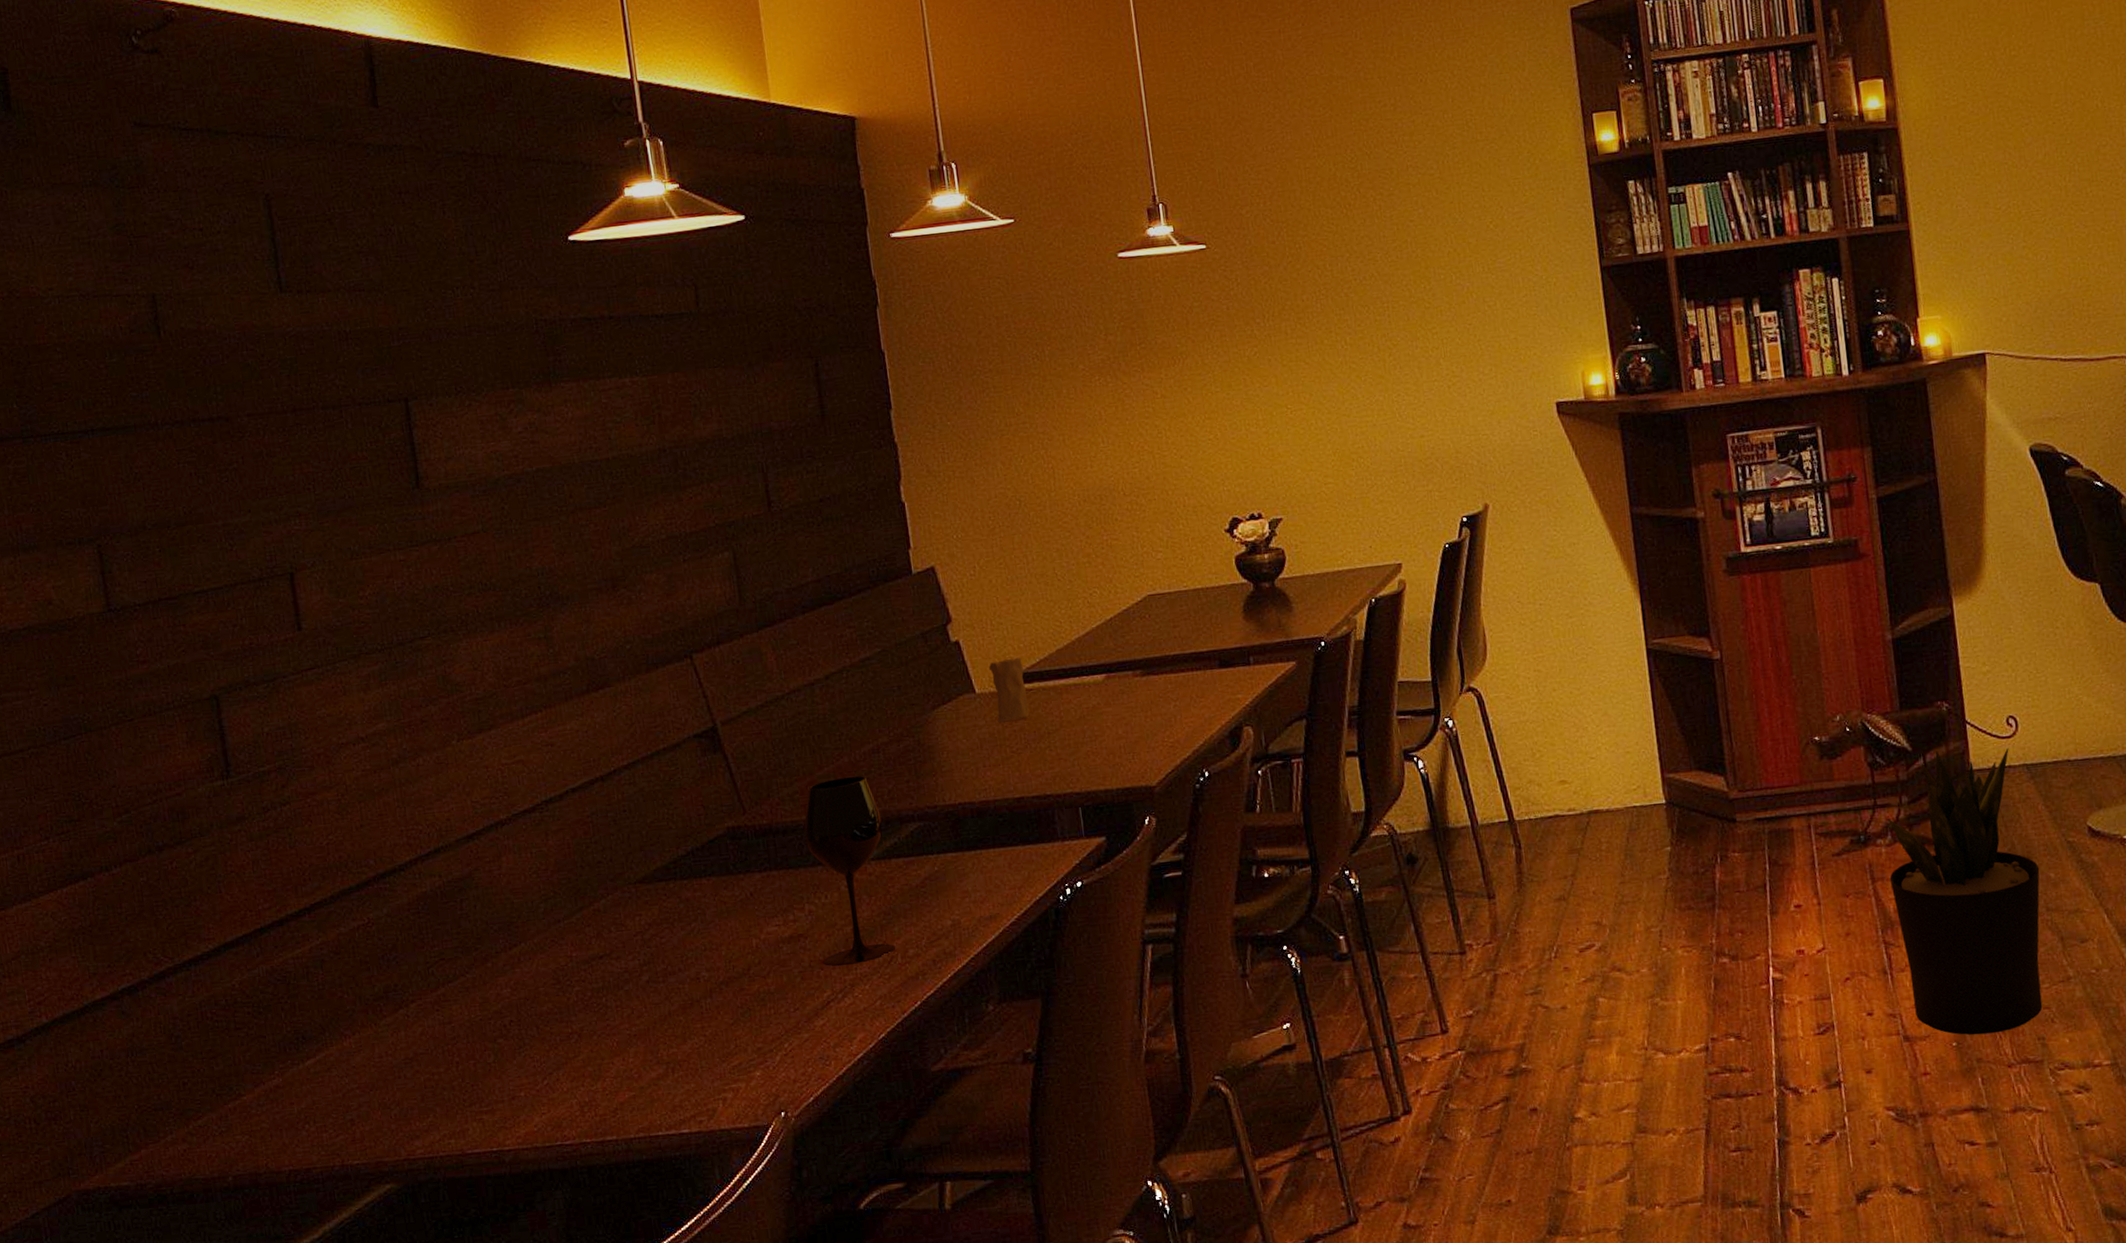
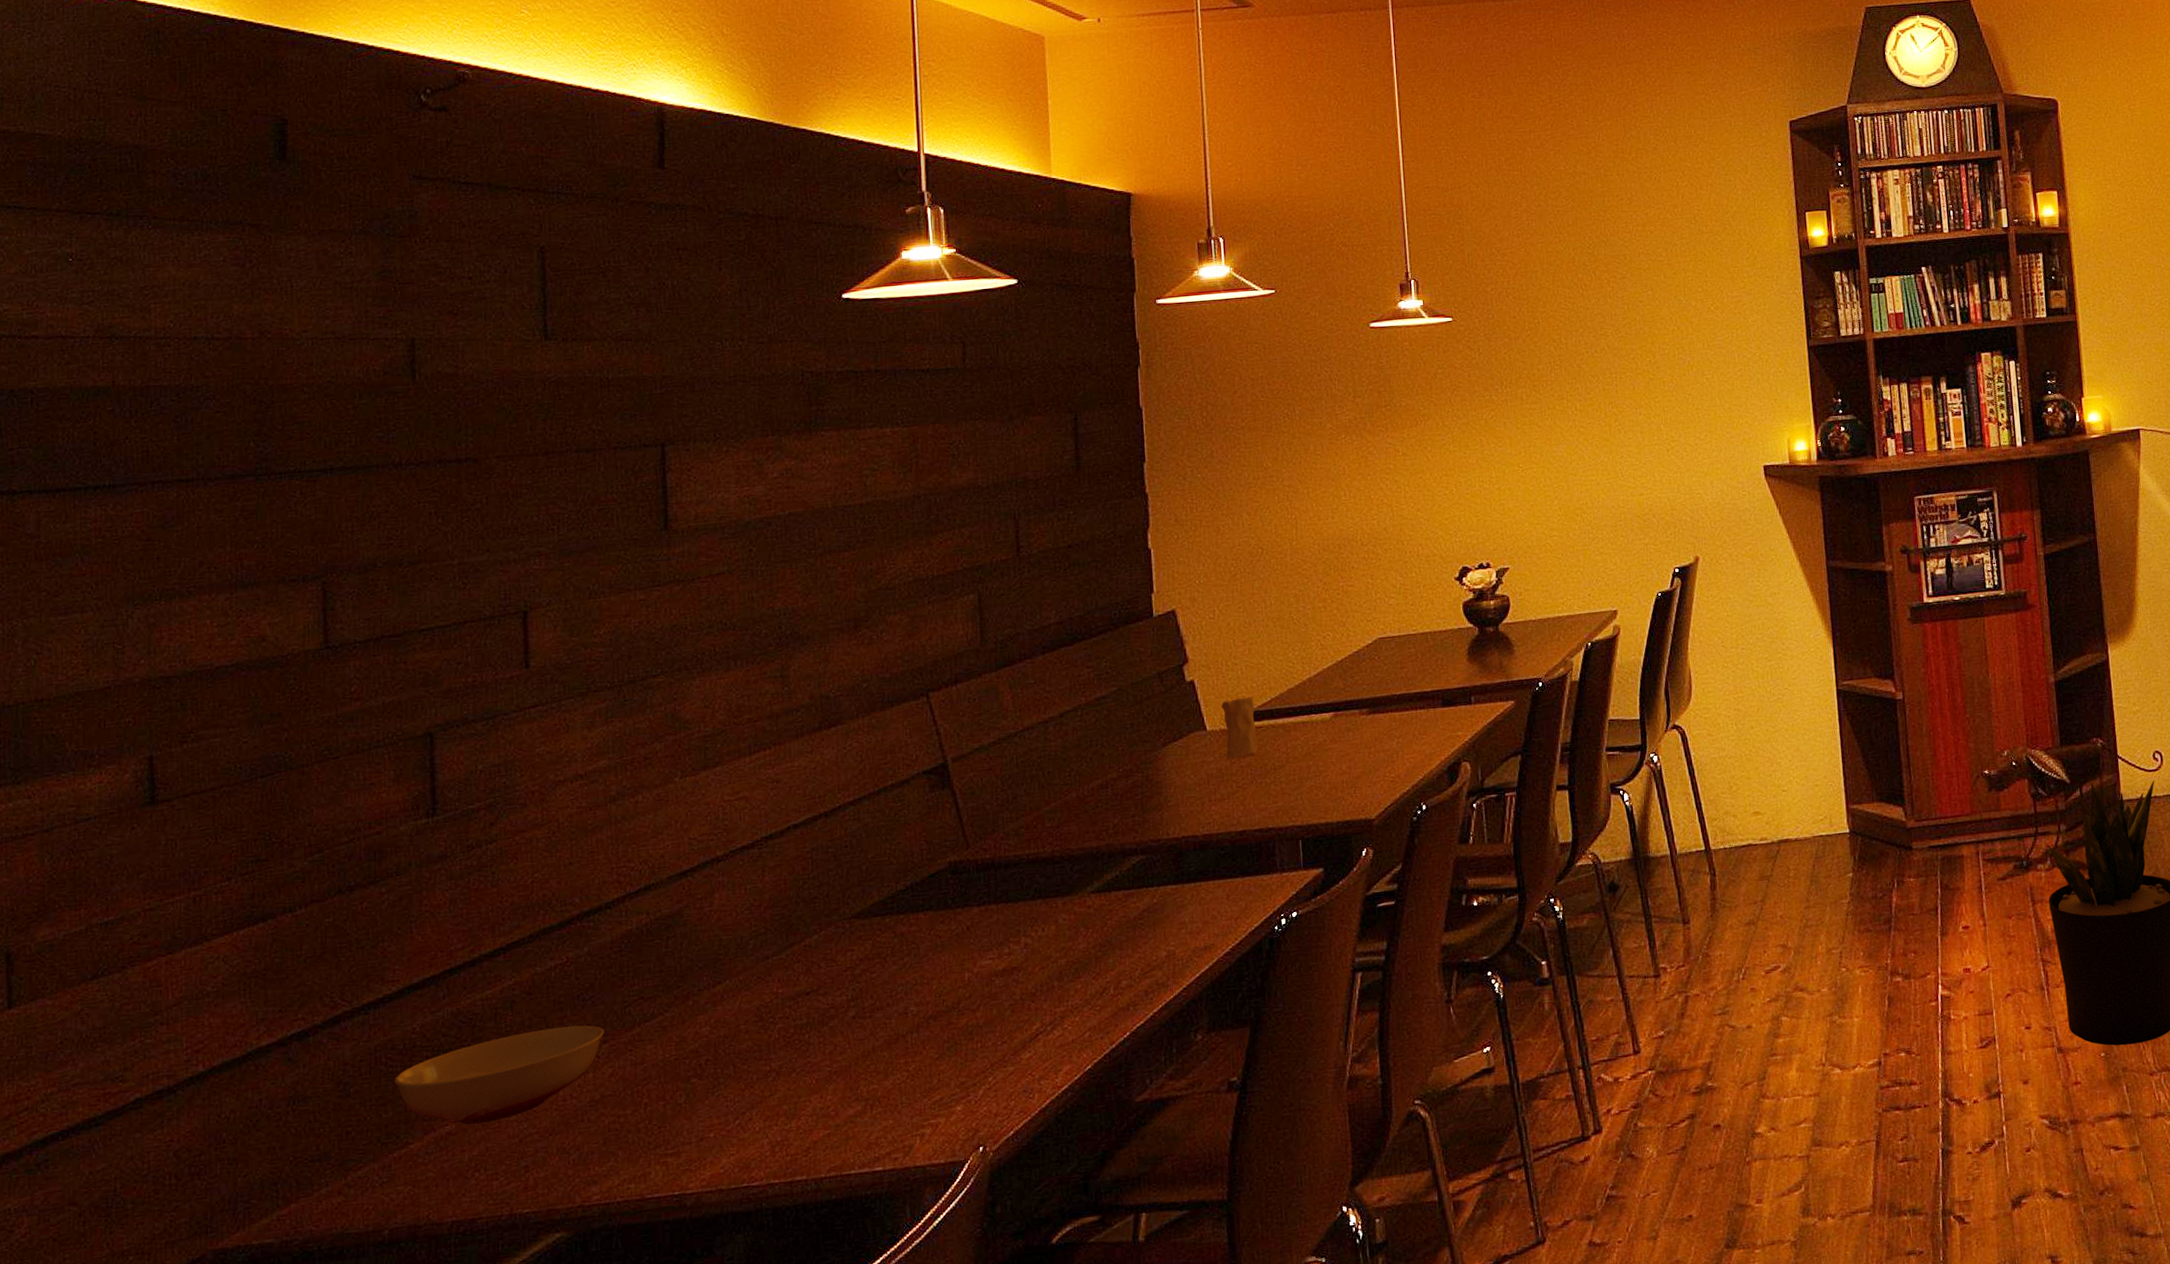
bowl: none [221,984,411,1079] -> present [394,1025,605,1125]
wineglass: present [804,776,896,967] -> none [1027,811,1110,999]

